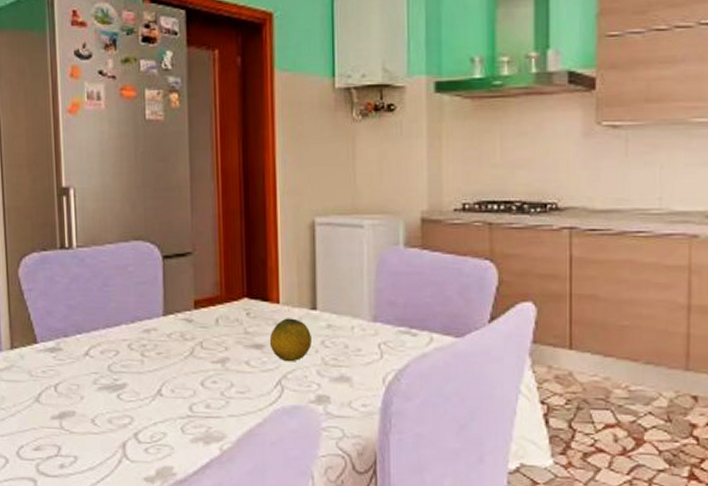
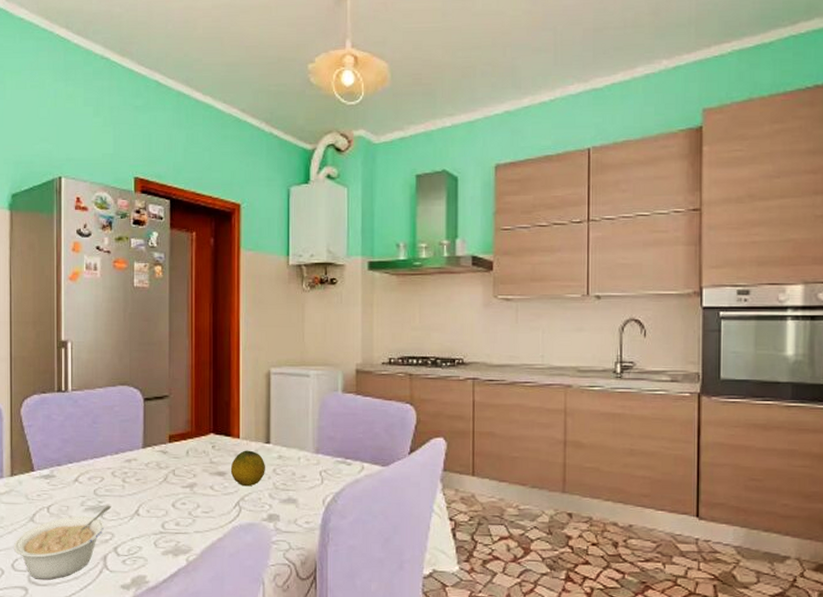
legume: none [18,384,130,470] -> present [13,506,112,580]

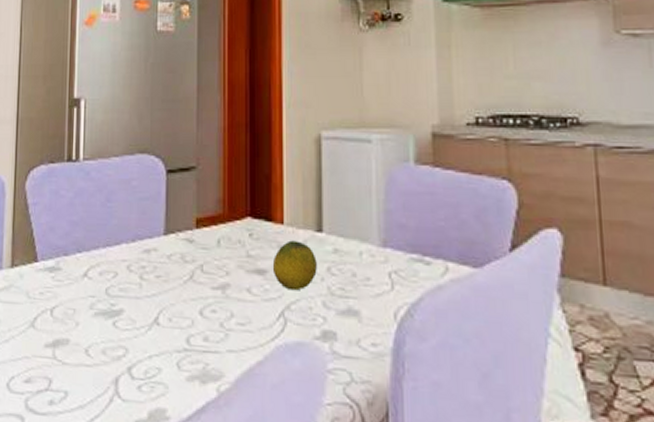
legume: present [13,506,112,580] -> none [10,310,126,408]

